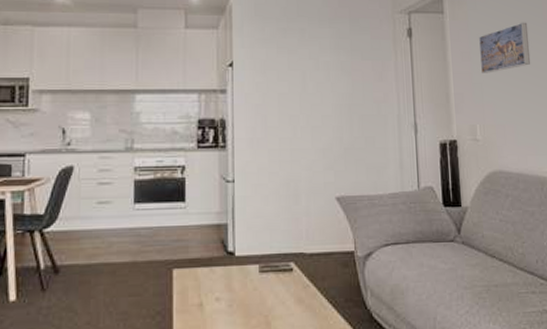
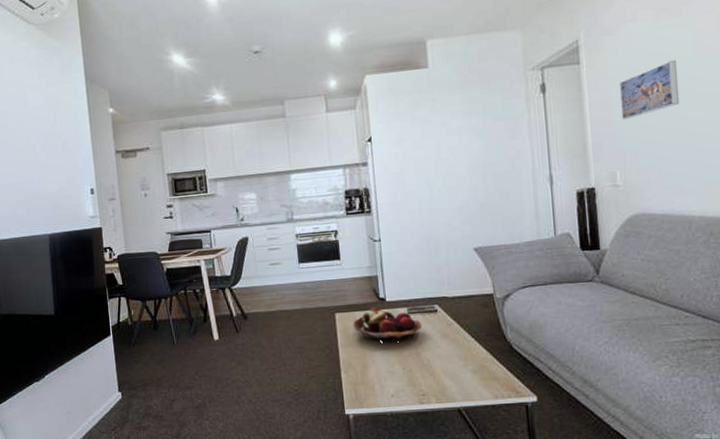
fruit basket: none [193,263,275,309] -> present [353,307,422,343]

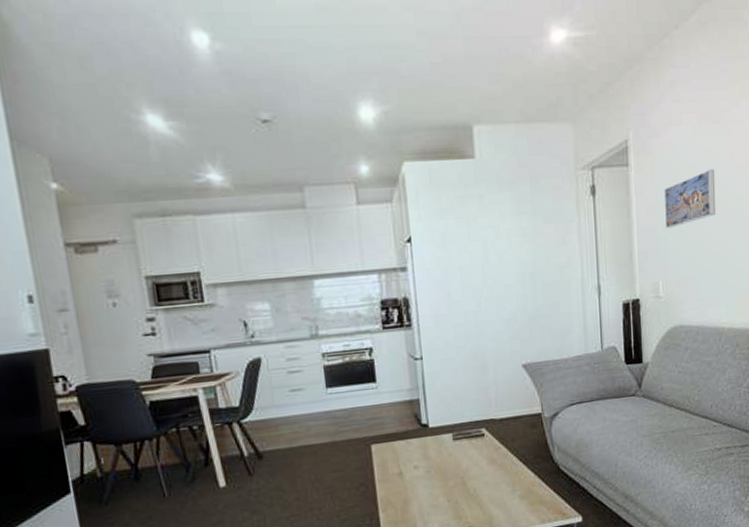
fruit basket: present [353,307,422,343] -> none [391,435,469,474]

